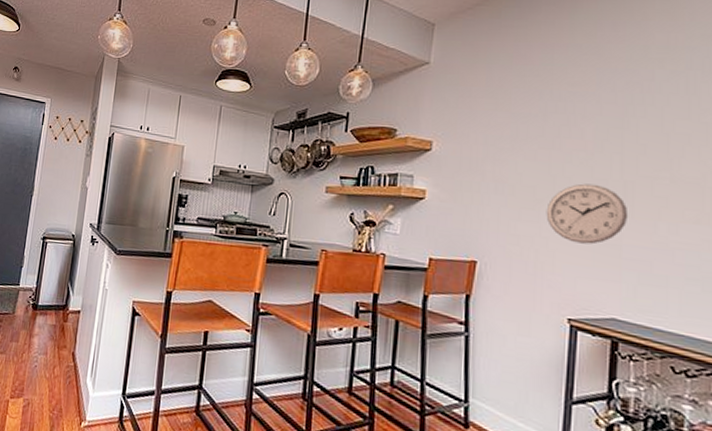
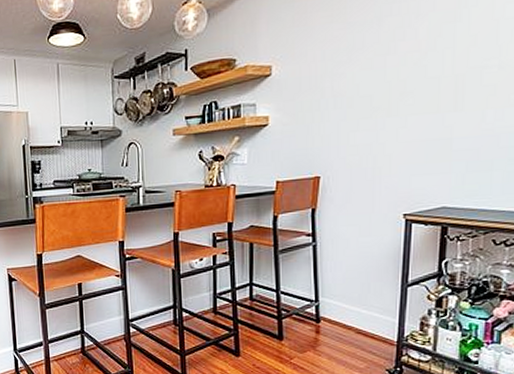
wall clock: present [546,183,629,245] -> none [382,83,459,144]

